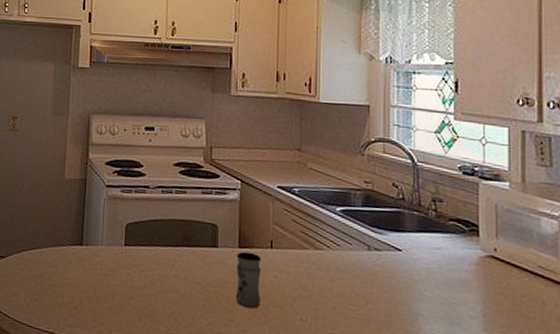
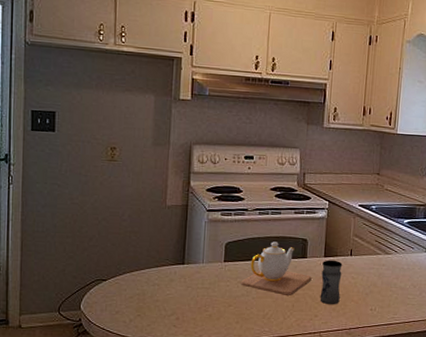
teapot: none [143,225,225,292] -> present [241,241,312,295]

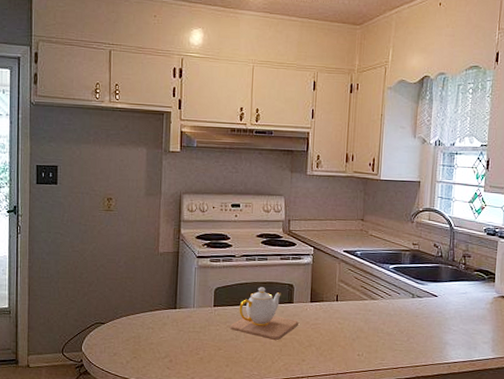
jar: present [320,259,343,305] -> none [307,305,329,350]

